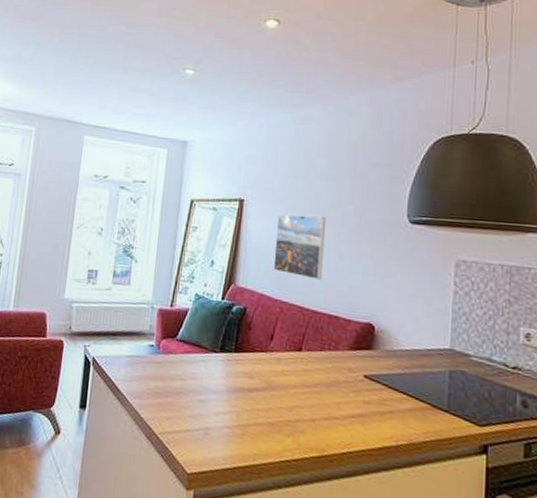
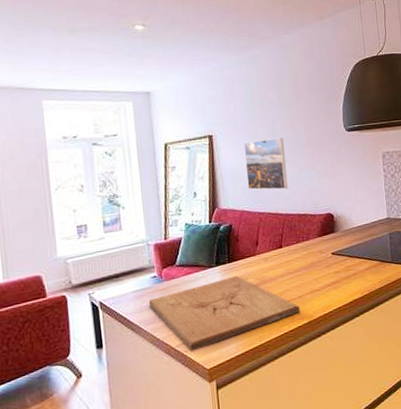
cutting board: none [141,369,311,446] -> present [149,275,301,352]

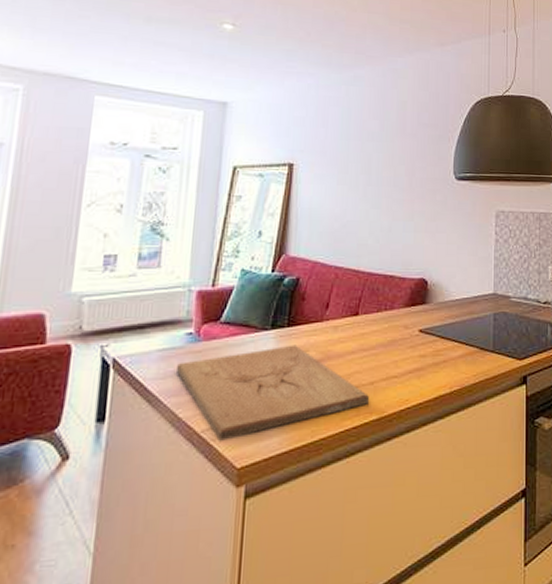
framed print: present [243,137,288,190] -> none [326,177,380,241]

